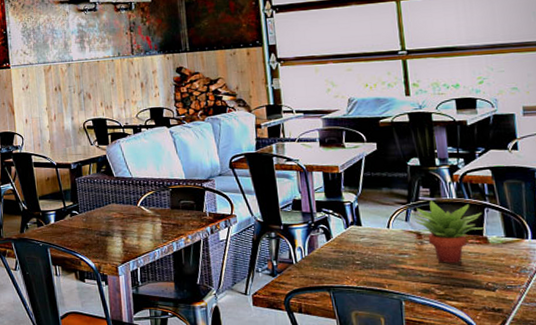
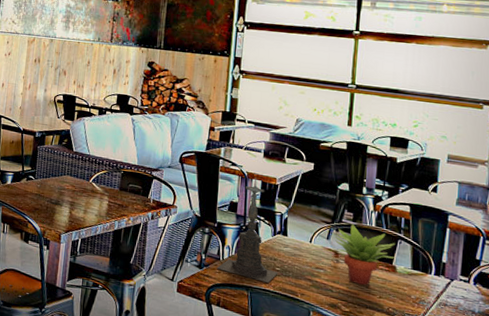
candle holder: none [291,169,359,279] -> present [216,177,278,283]

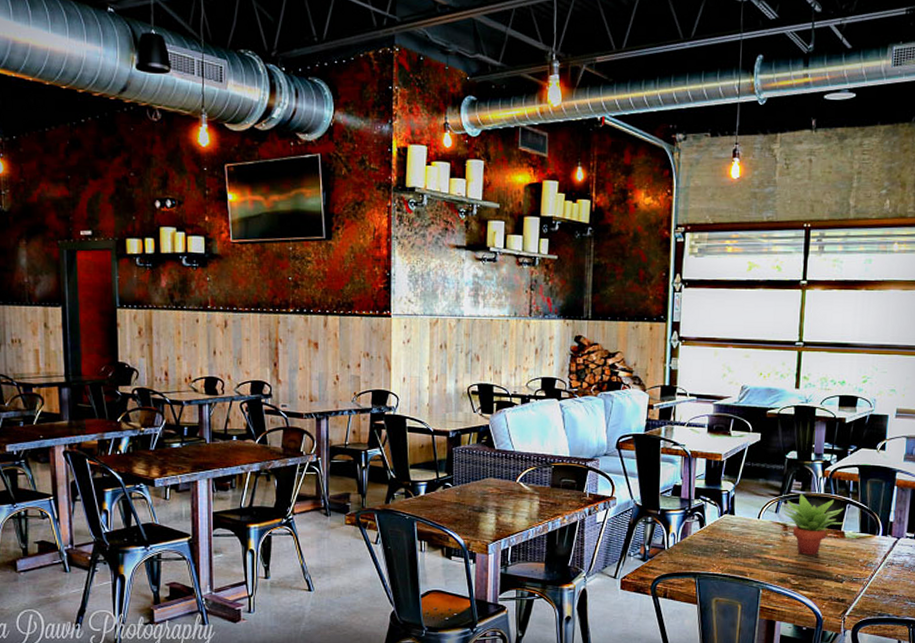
candle holder: present [216,177,278,283] -> none [661,456,726,566]

